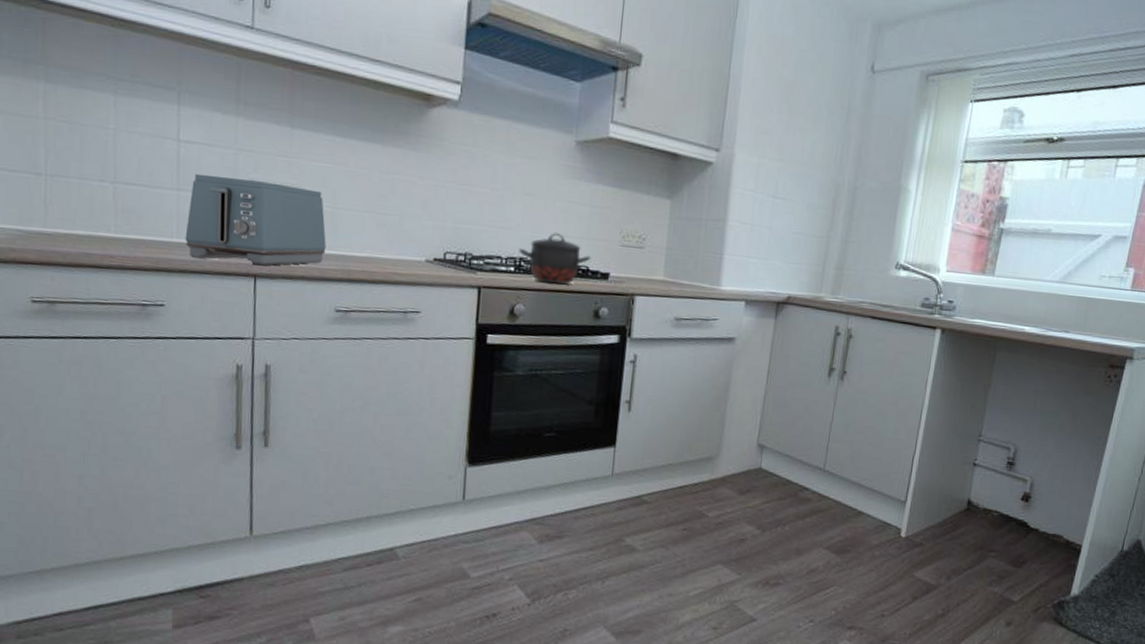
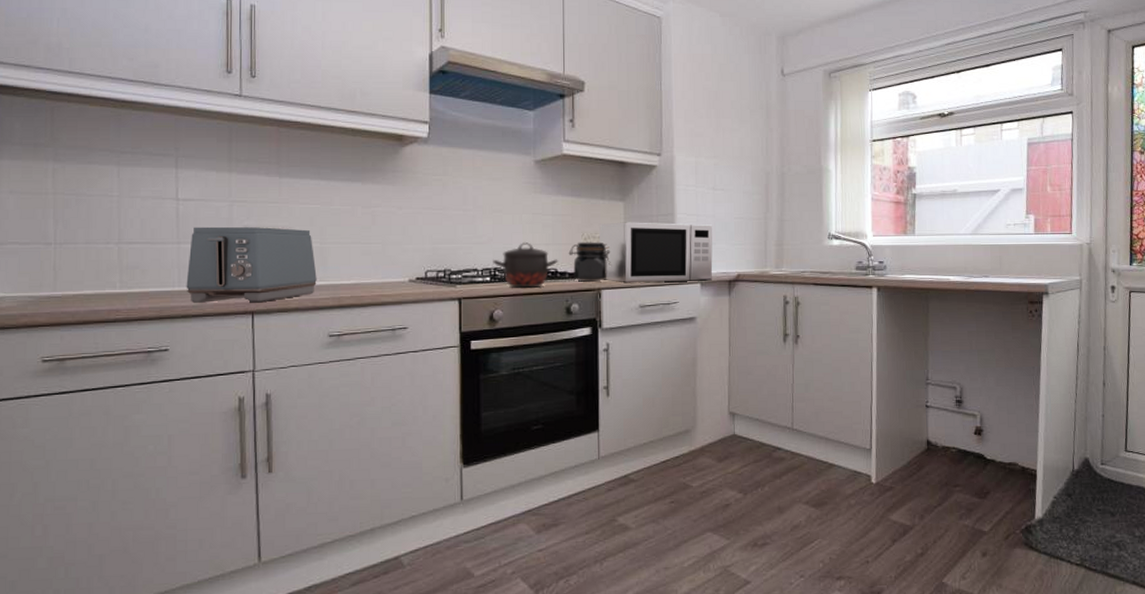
jar: none [603,239,650,286] -> present [568,242,612,282]
microwave: none [638,222,768,300] -> present [598,222,713,283]

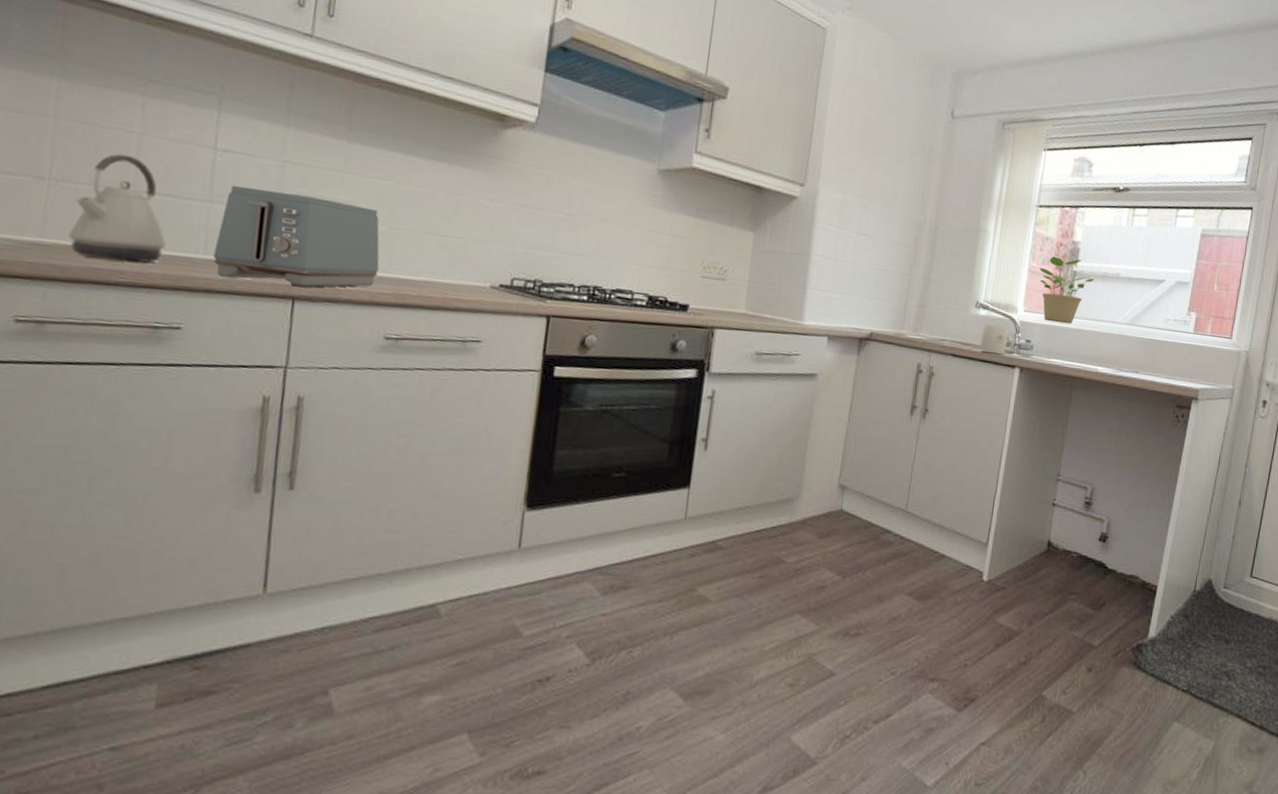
kettle: none [74,215,149,302] -> present [68,154,167,263]
cooking pot: present [493,242,558,288] -> none [593,262,670,316]
jar: present [568,242,612,282] -> none [682,270,732,319]
microwave: present [598,222,713,283] -> none [718,253,851,336]
mug: none [837,252,870,278] -> present [980,324,1016,355]
potted plant: none [882,183,933,242] -> present [1039,256,1094,325]

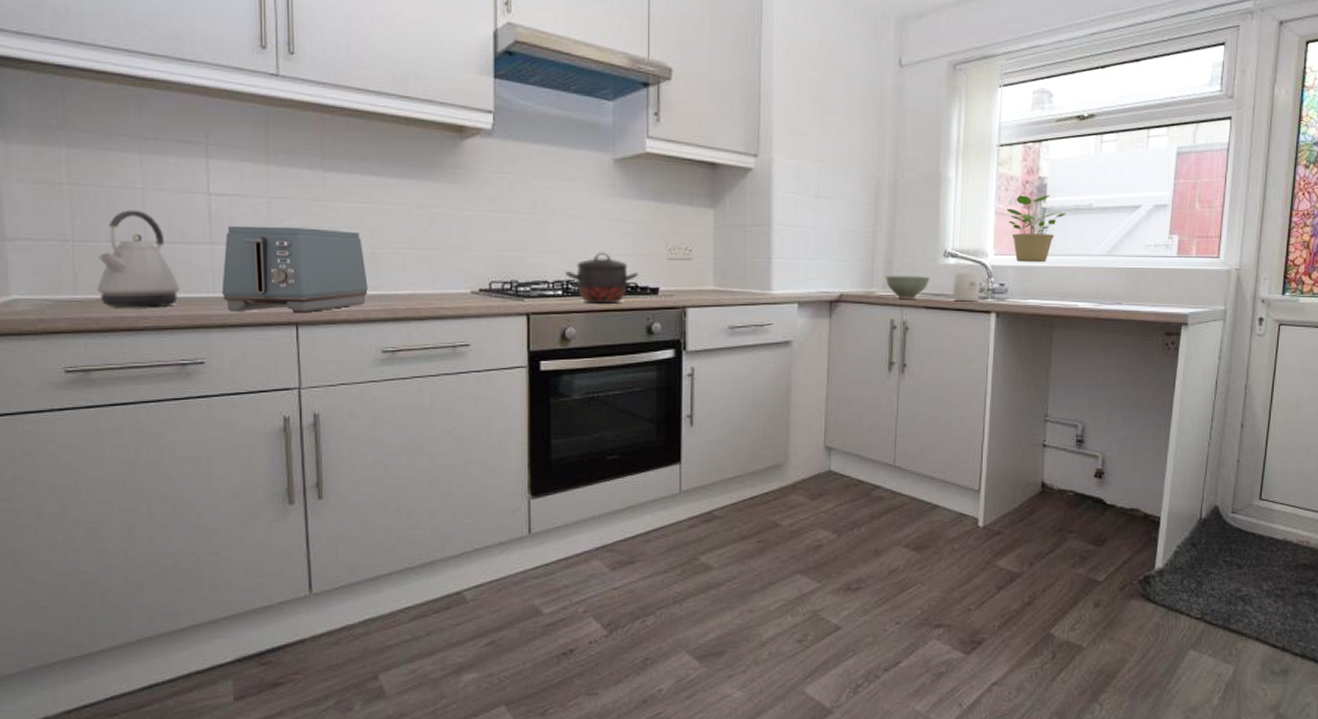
cooking pot: none [593,262,670,316] -> present [565,252,639,304]
bowl: none [916,319,961,346] -> present [885,276,931,300]

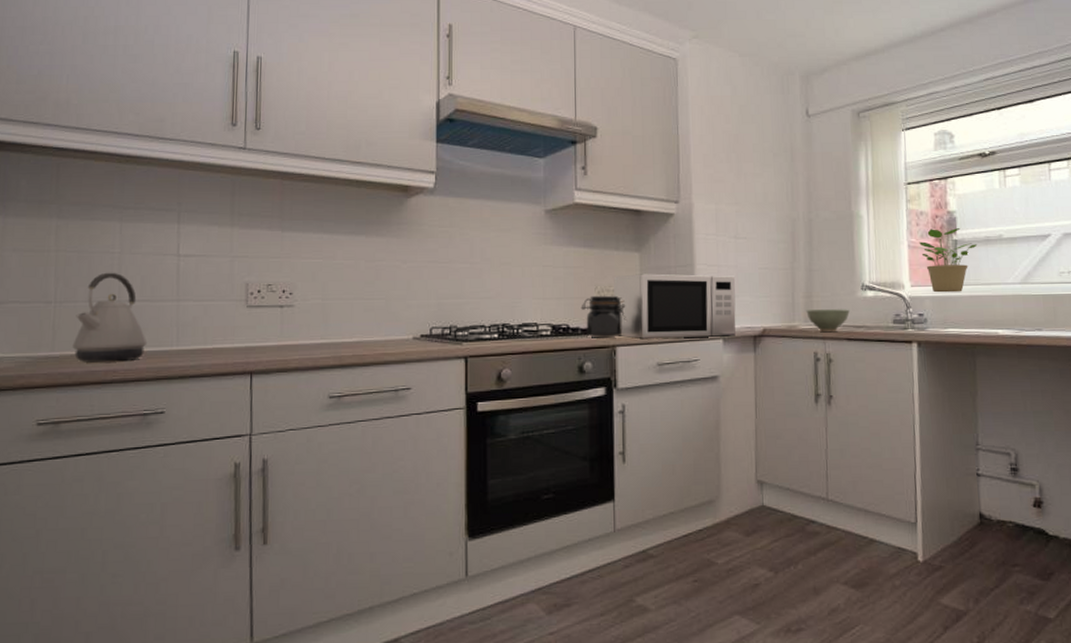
toaster: present [221,225,368,313] -> none [184,283,318,363]
cooking pot: present [565,252,639,304] -> none [501,297,570,345]
jar: none [650,253,699,299] -> present [581,295,628,338]
microwave: none [684,232,814,301] -> present [613,273,736,340]
mug: present [953,272,989,302] -> none [872,304,908,333]

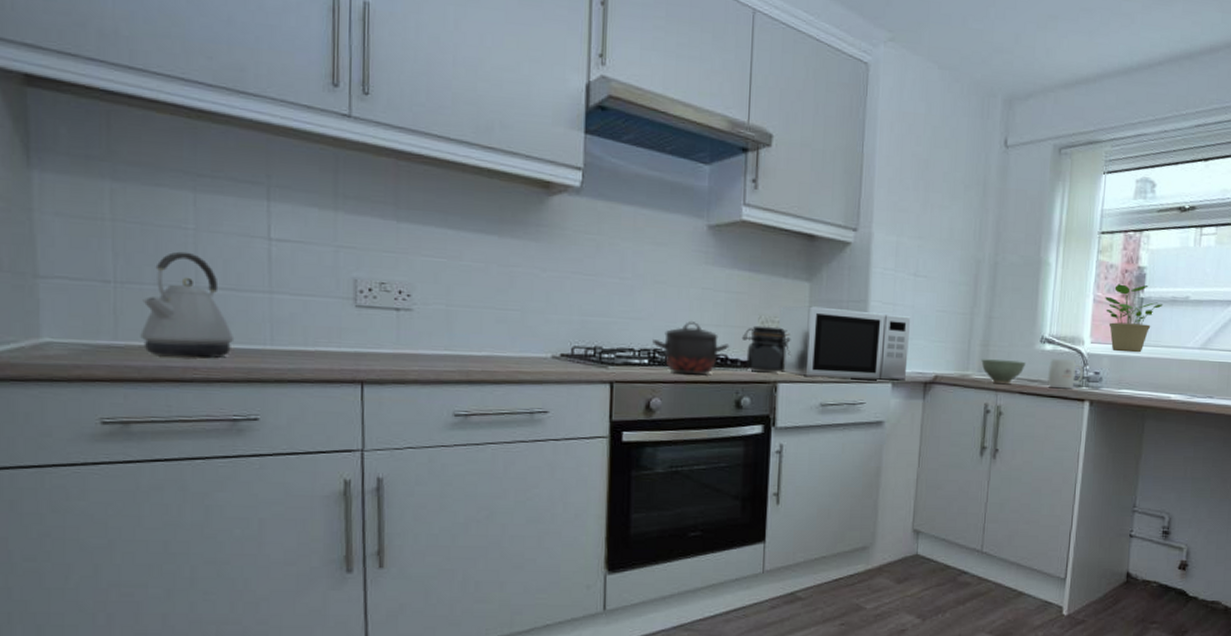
cooking pot: none [501,297,570,345] -> present [652,322,730,375]
mug: none [872,304,908,333] -> present [1047,359,1084,389]

